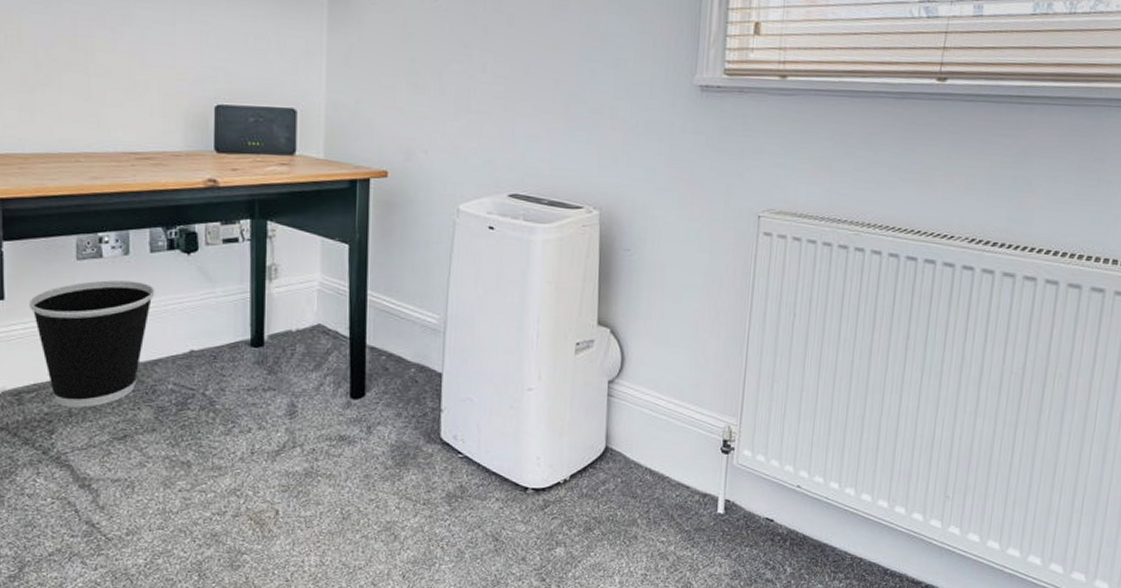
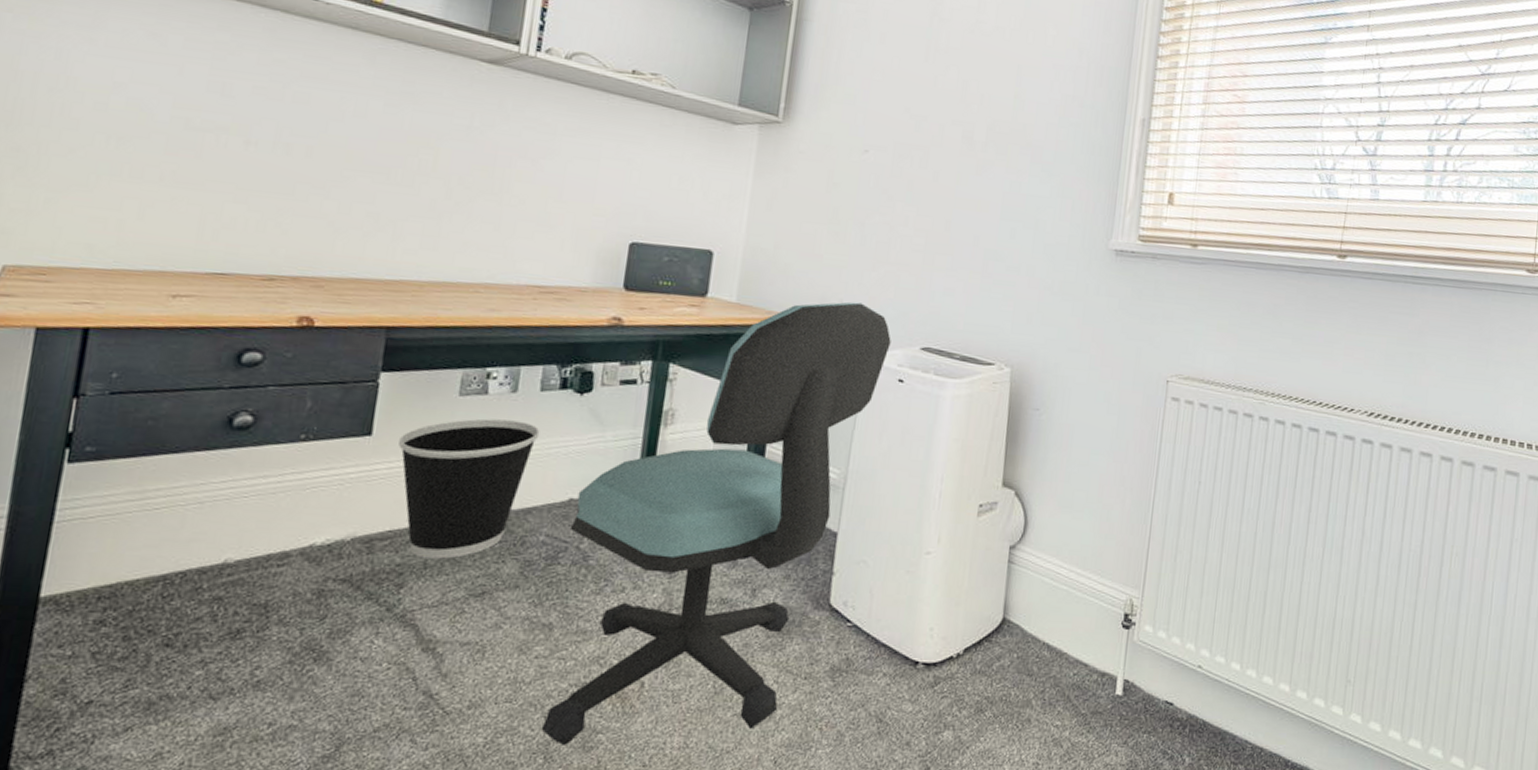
office chair: none [192,152,479,564] -> present [541,302,891,745]

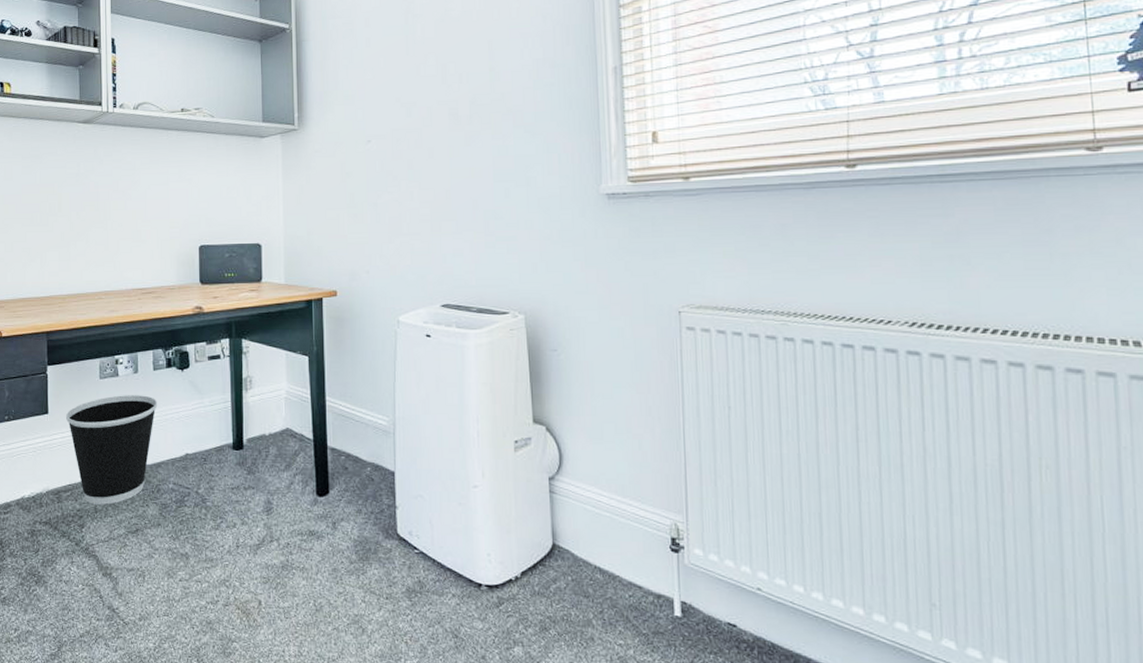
office chair: present [541,302,891,745] -> none [189,272,415,651]

